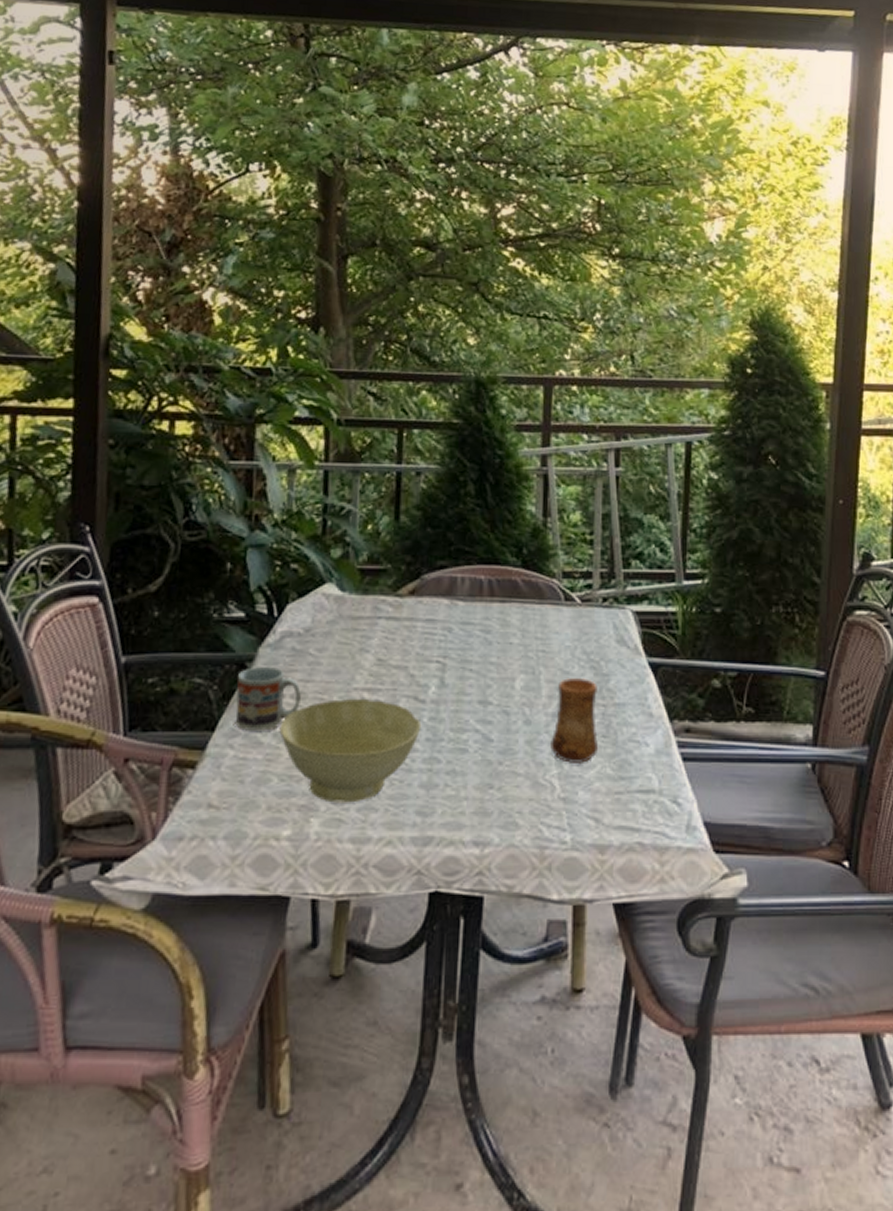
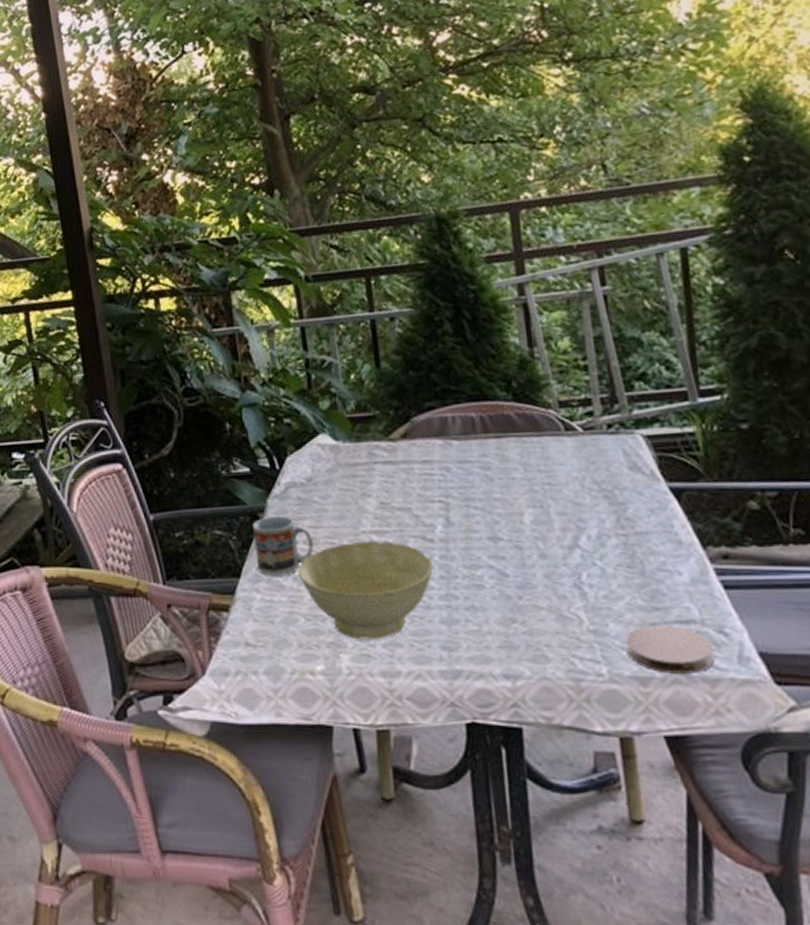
cup: present [550,678,599,765] -> none [570,509,626,597]
coaster: none [591,794,667,842] -> present [626,625,715,674]

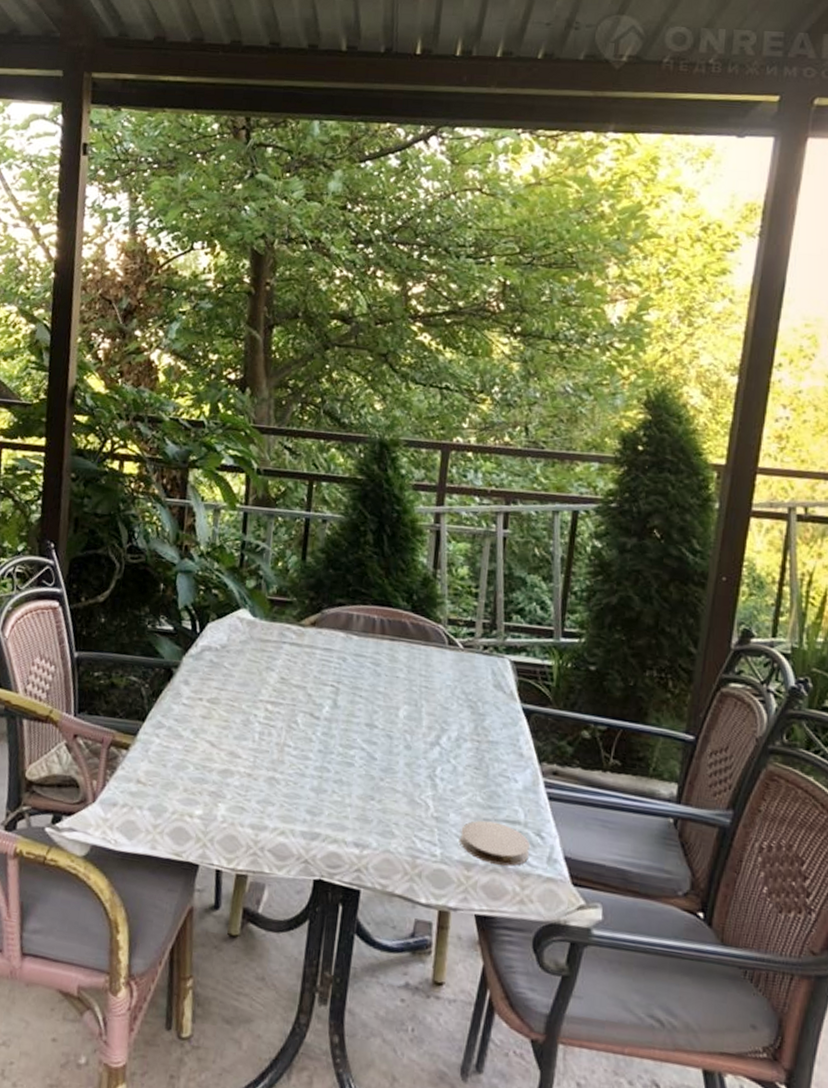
cup: present [252,516,313,576] -> none [162,672,216,727]
bowl: present [297,540,434,640] -> none [196,707,316,796]

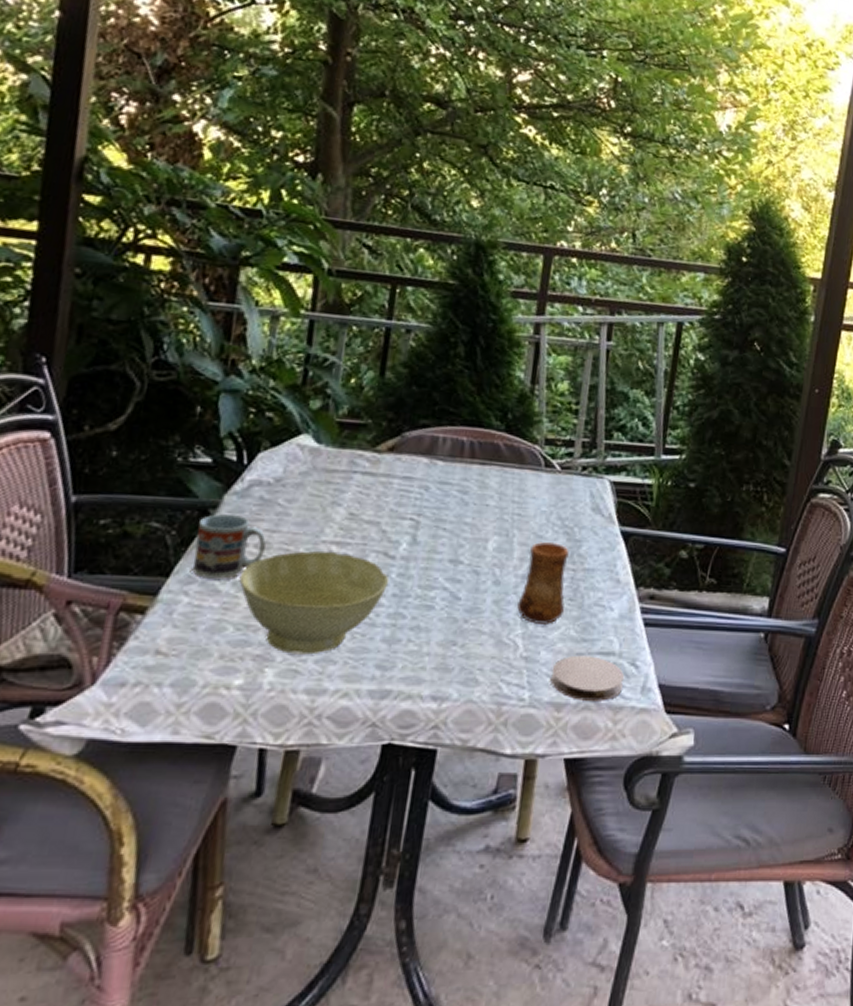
cup: none [162,672,216,727] -> present [193,514,266,579]
bowl: none [196,707,316,796] -> present [239,550,390,655]
cup: none [427,713,474,791] -> present [517,542,570,626]

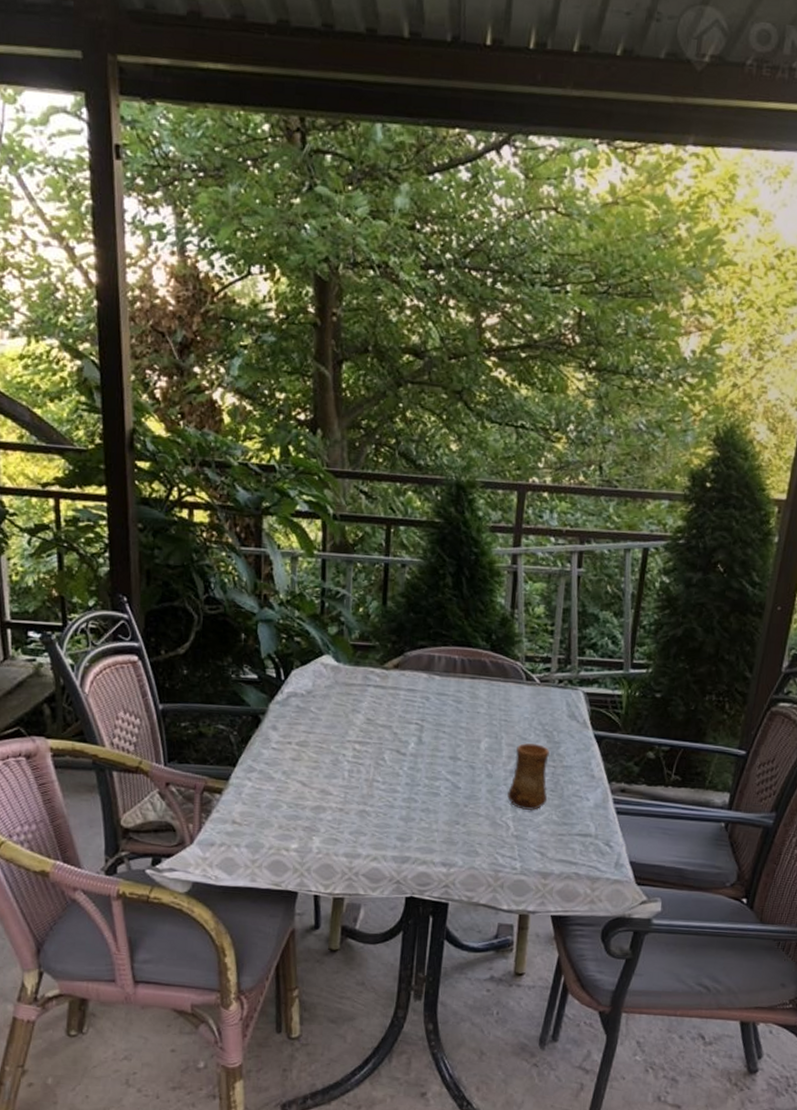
cup: present [193,514,266,579] -> none [252,719,304,769]
bowl: present [239,550,390,655] -> none [287,748,403,828]
coaster: present [550,655,625,701] -> none [537,835,600,873]

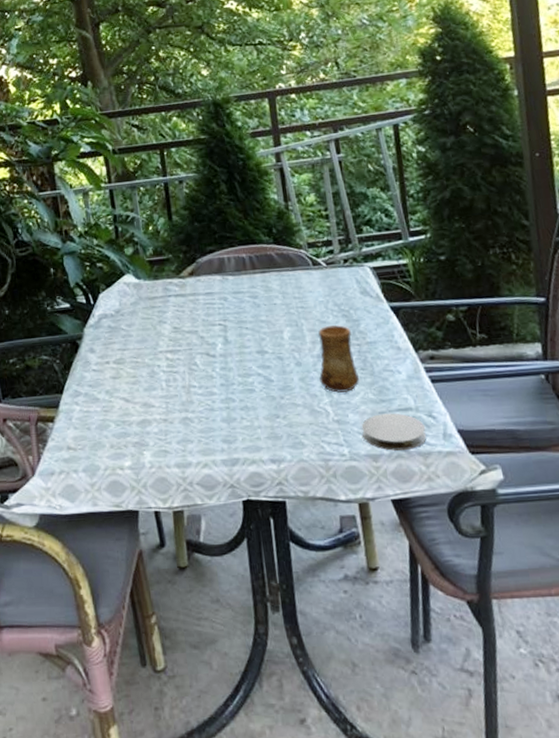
coaster: none [537,835,600,873] -> present [361,413,426,451]

